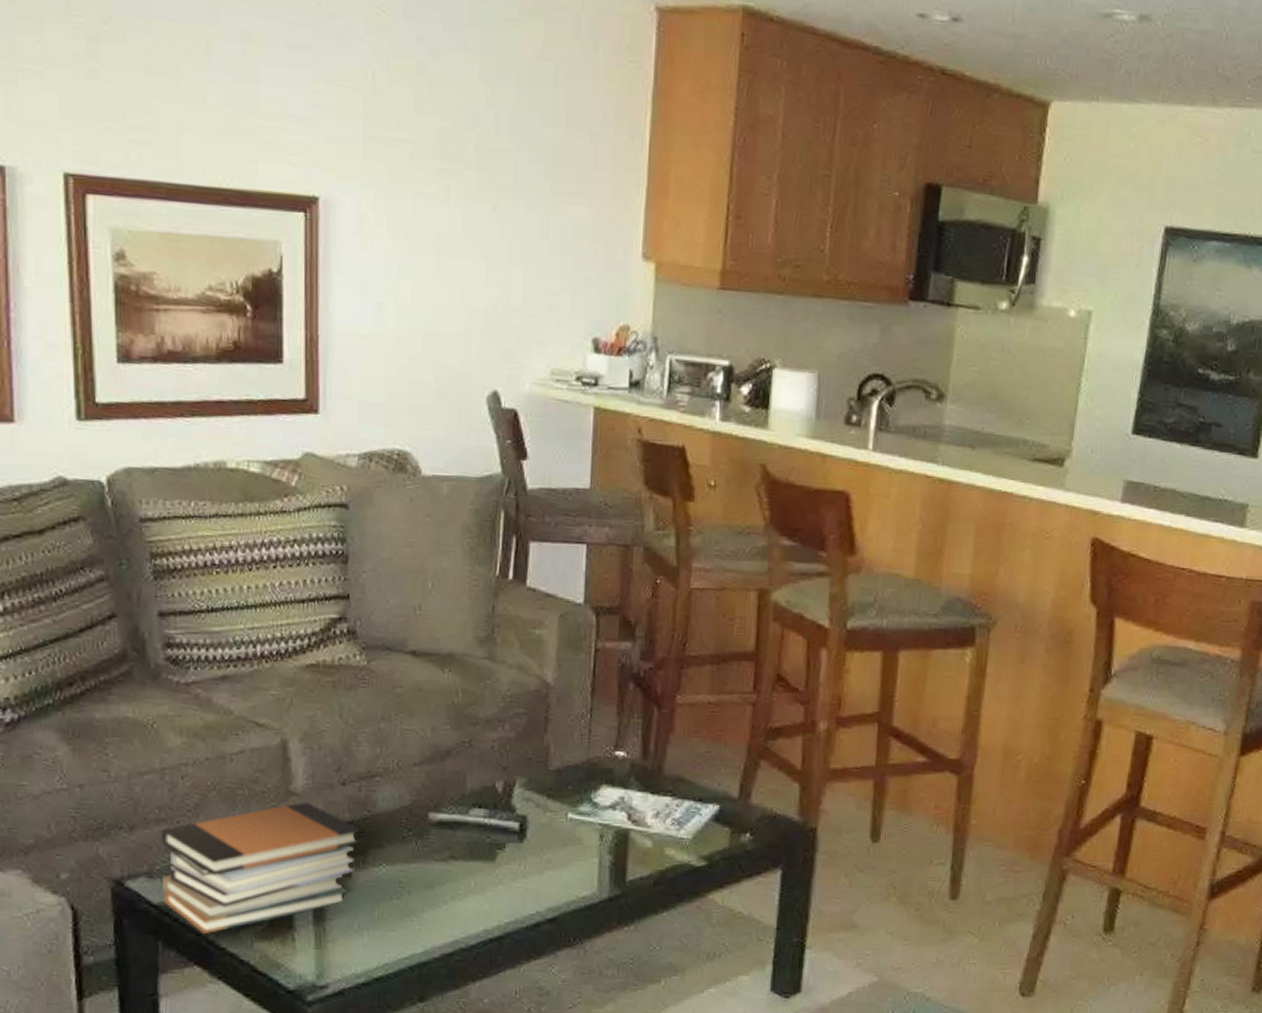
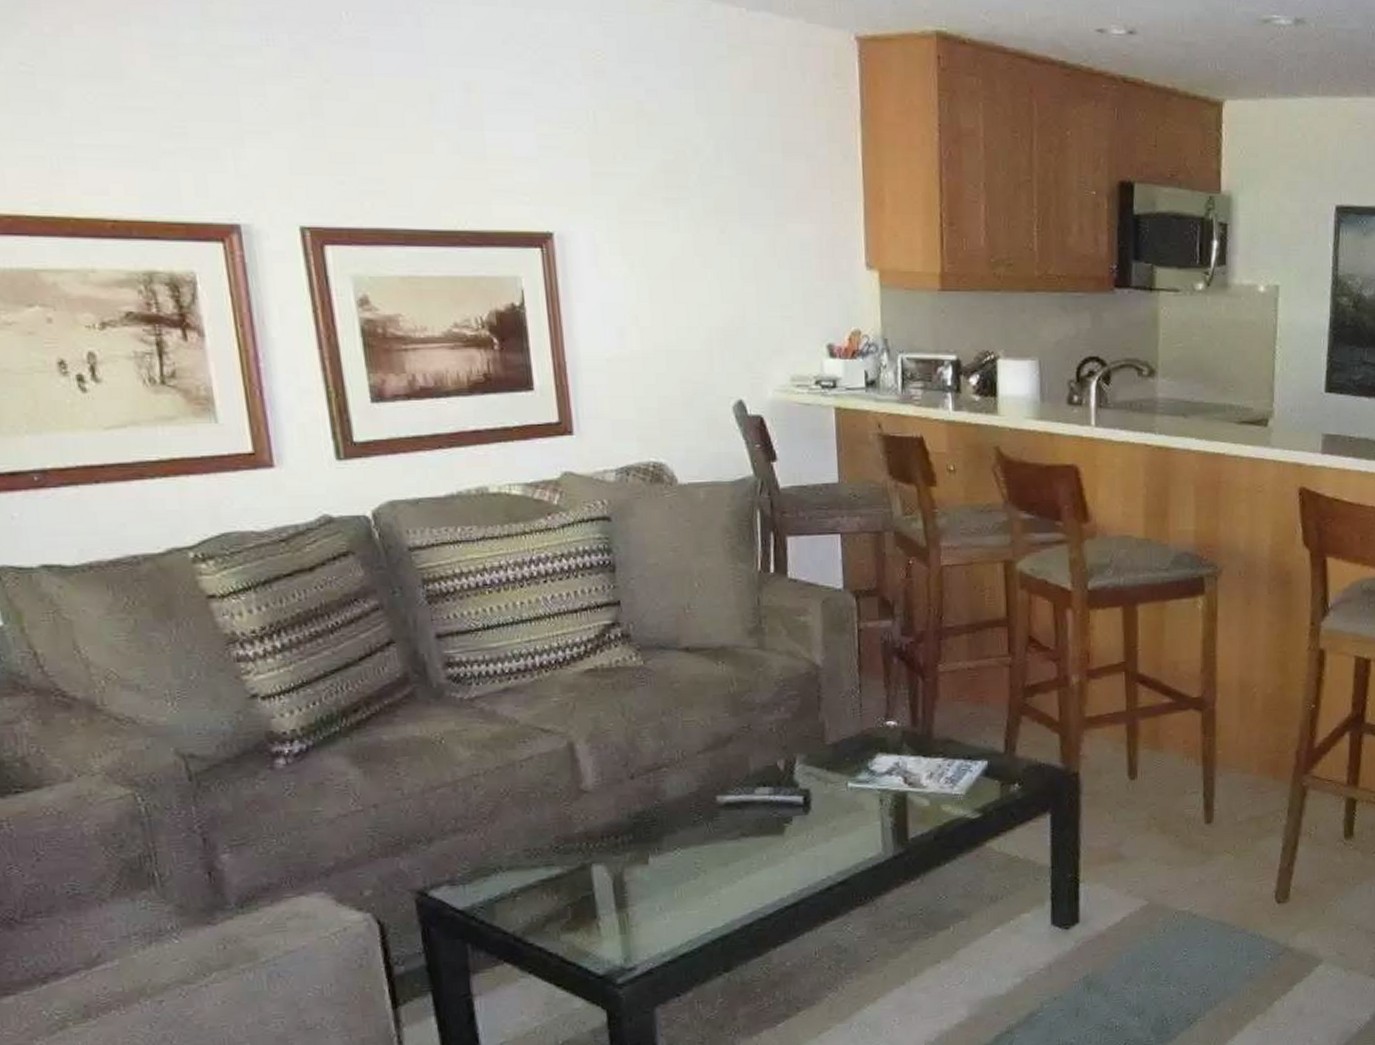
book stack: present [159,801,361,935] -> none [457,797,654,933]

